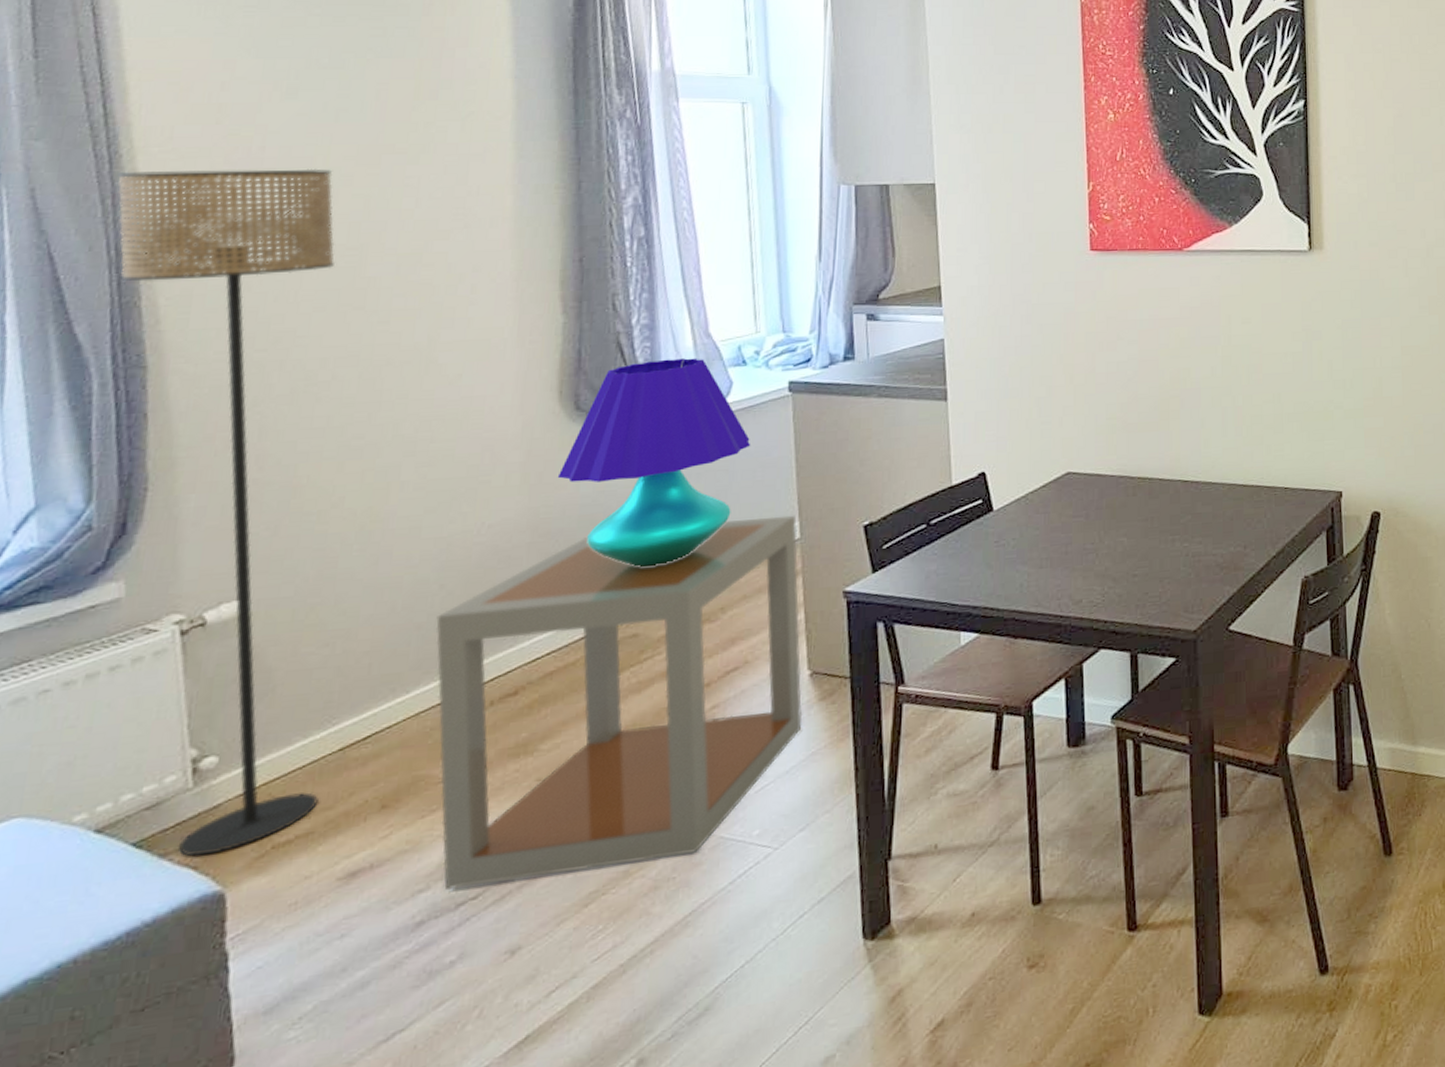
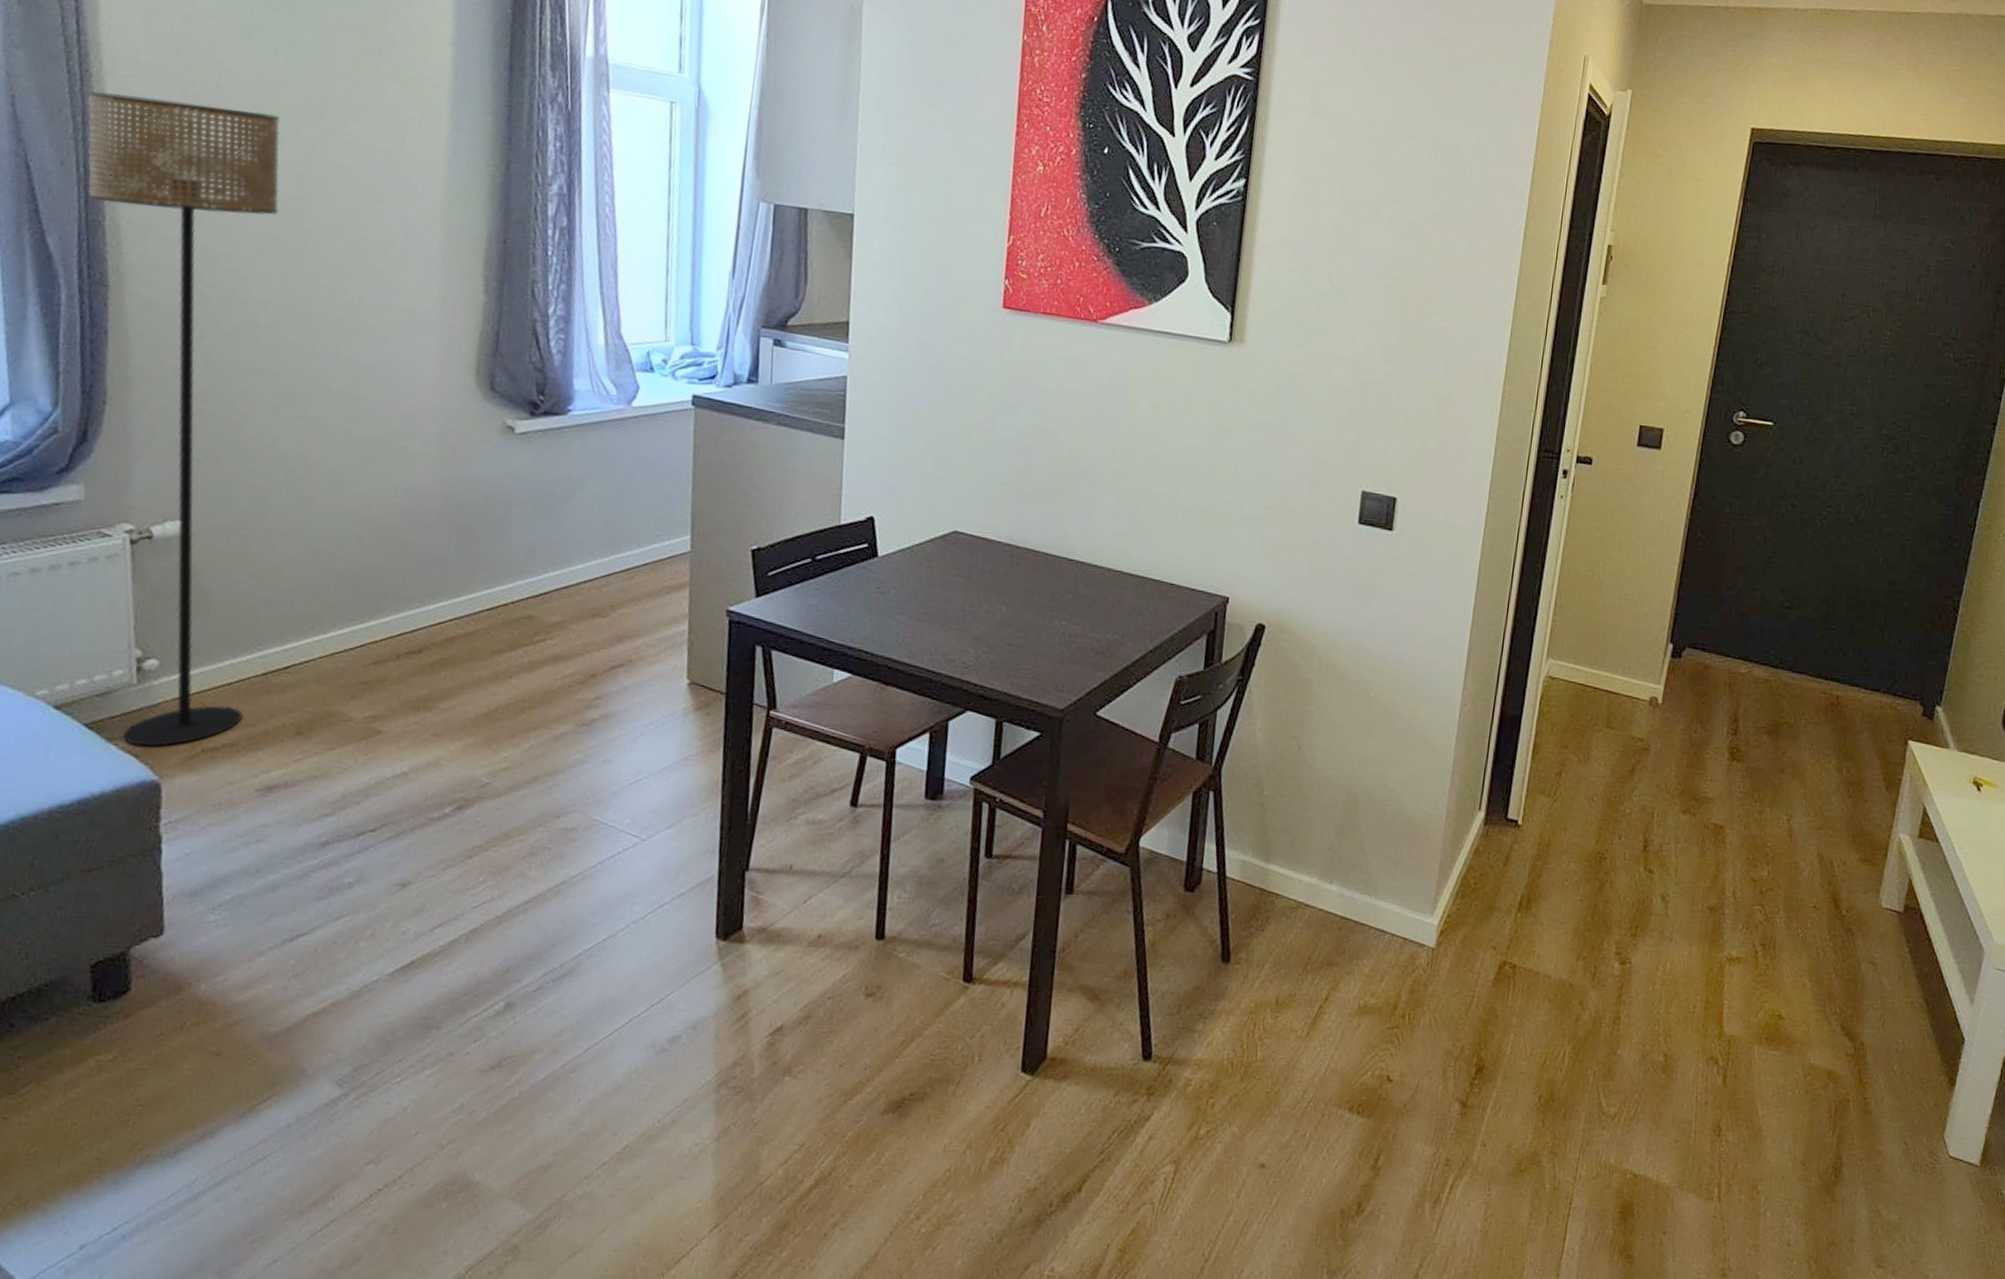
side table: present [435,515,803,891] -> none [346,516,688,829]
table lamp: present [557,358,751,567] -> none [469,353,652,554]

